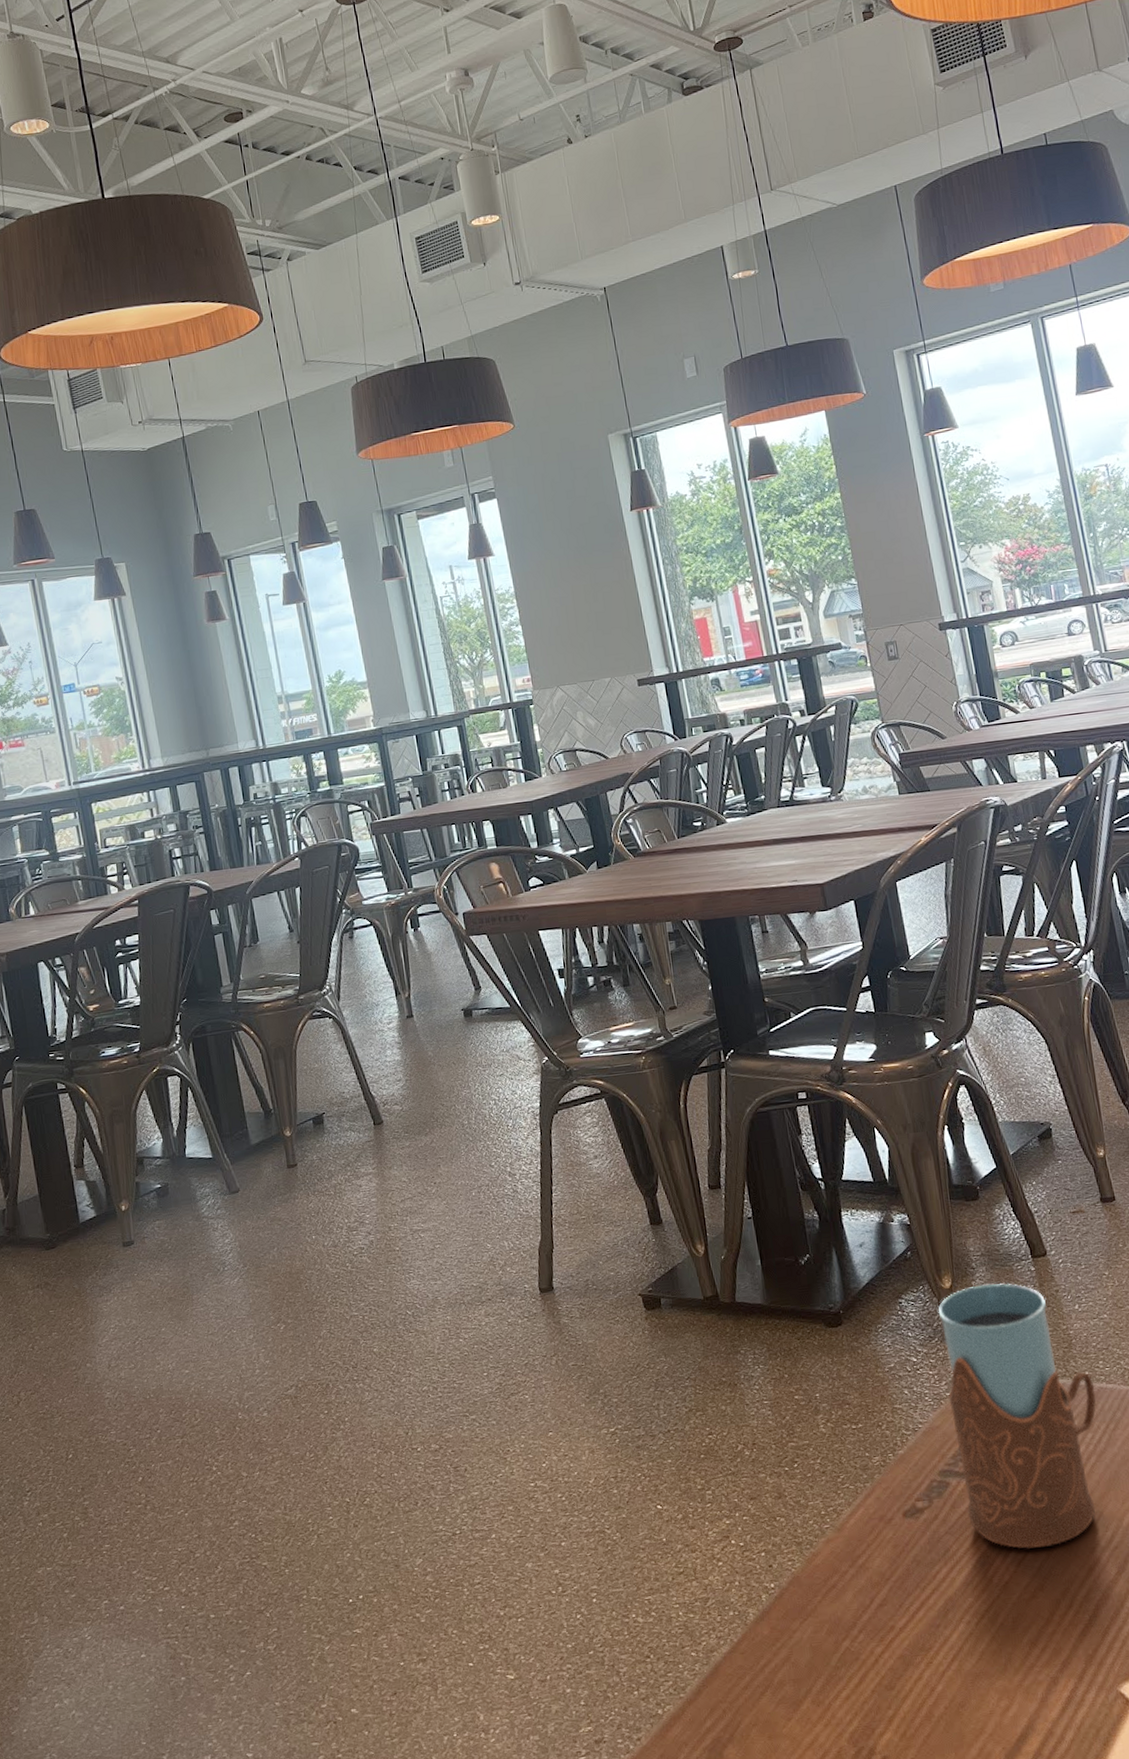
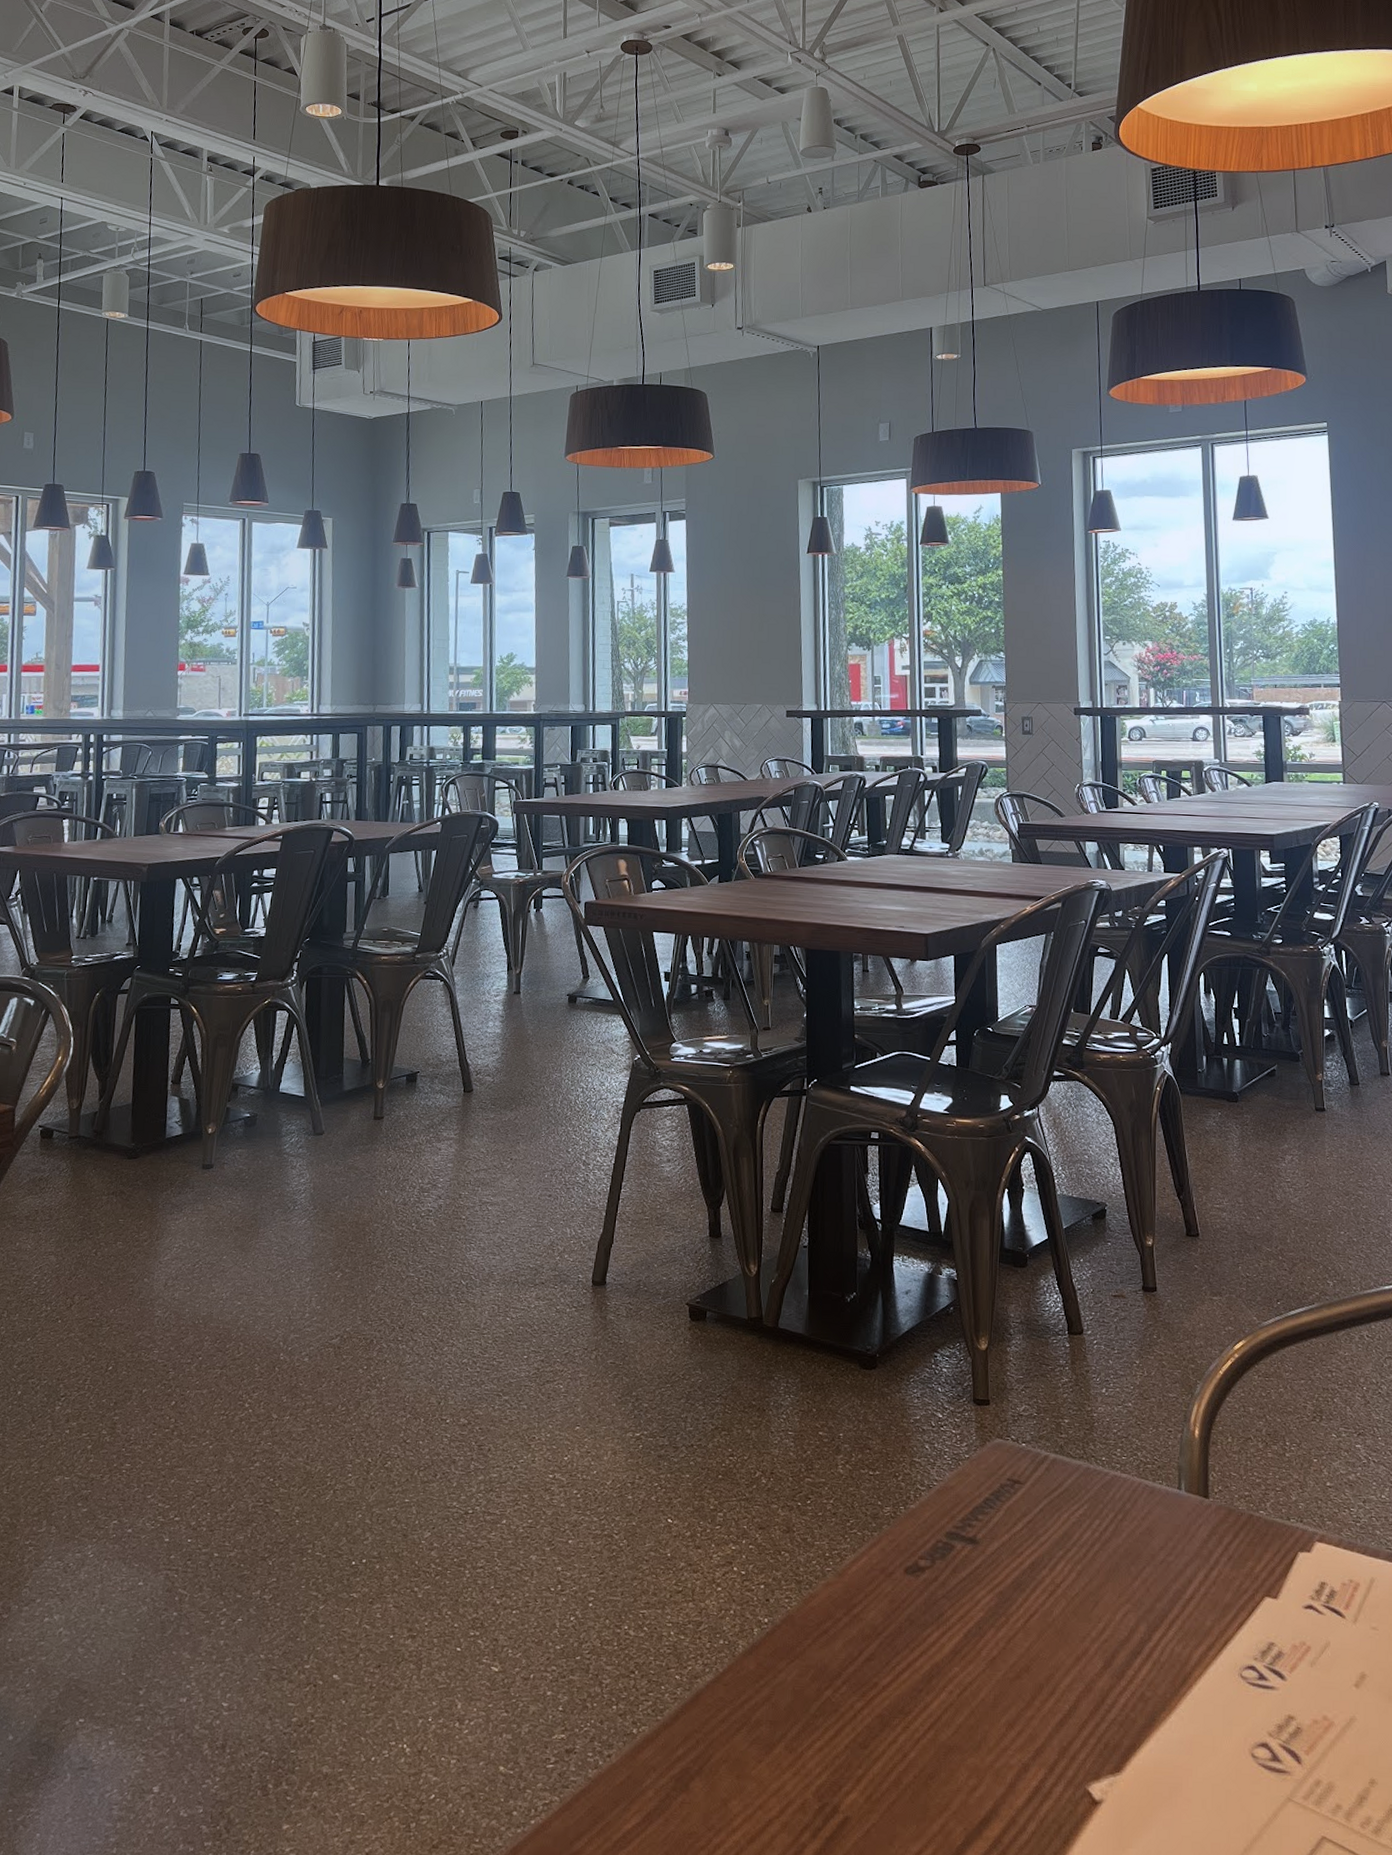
drinking glass: present [938,1283,1096,1550] -> none [966,1352,1109,1629]

